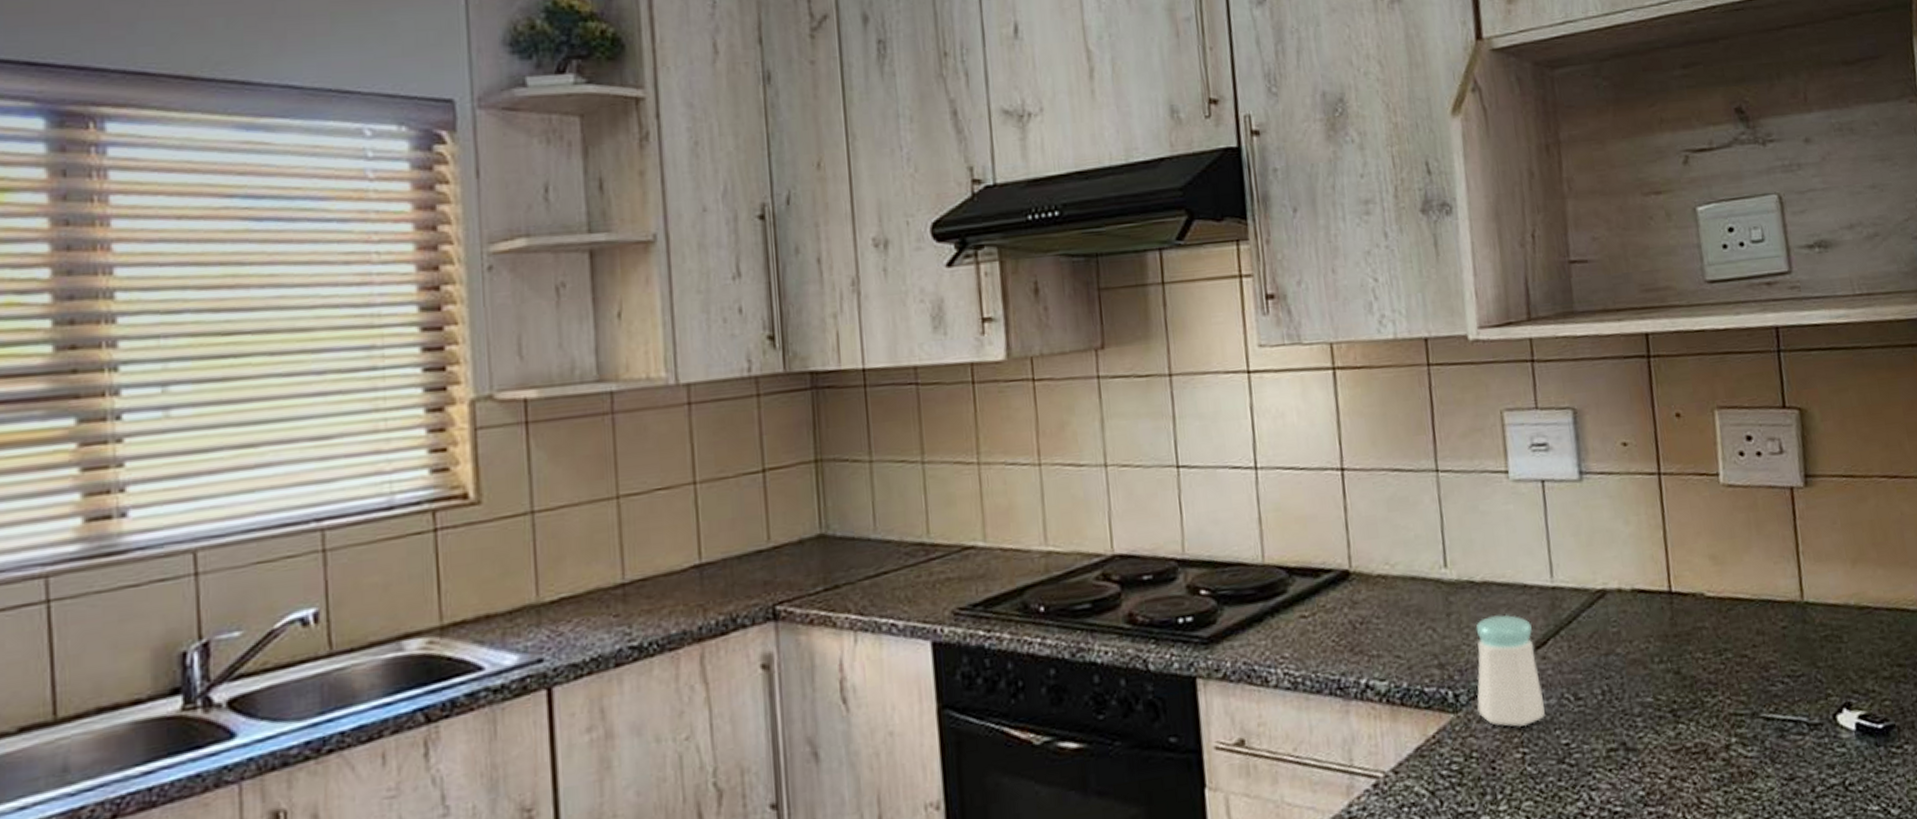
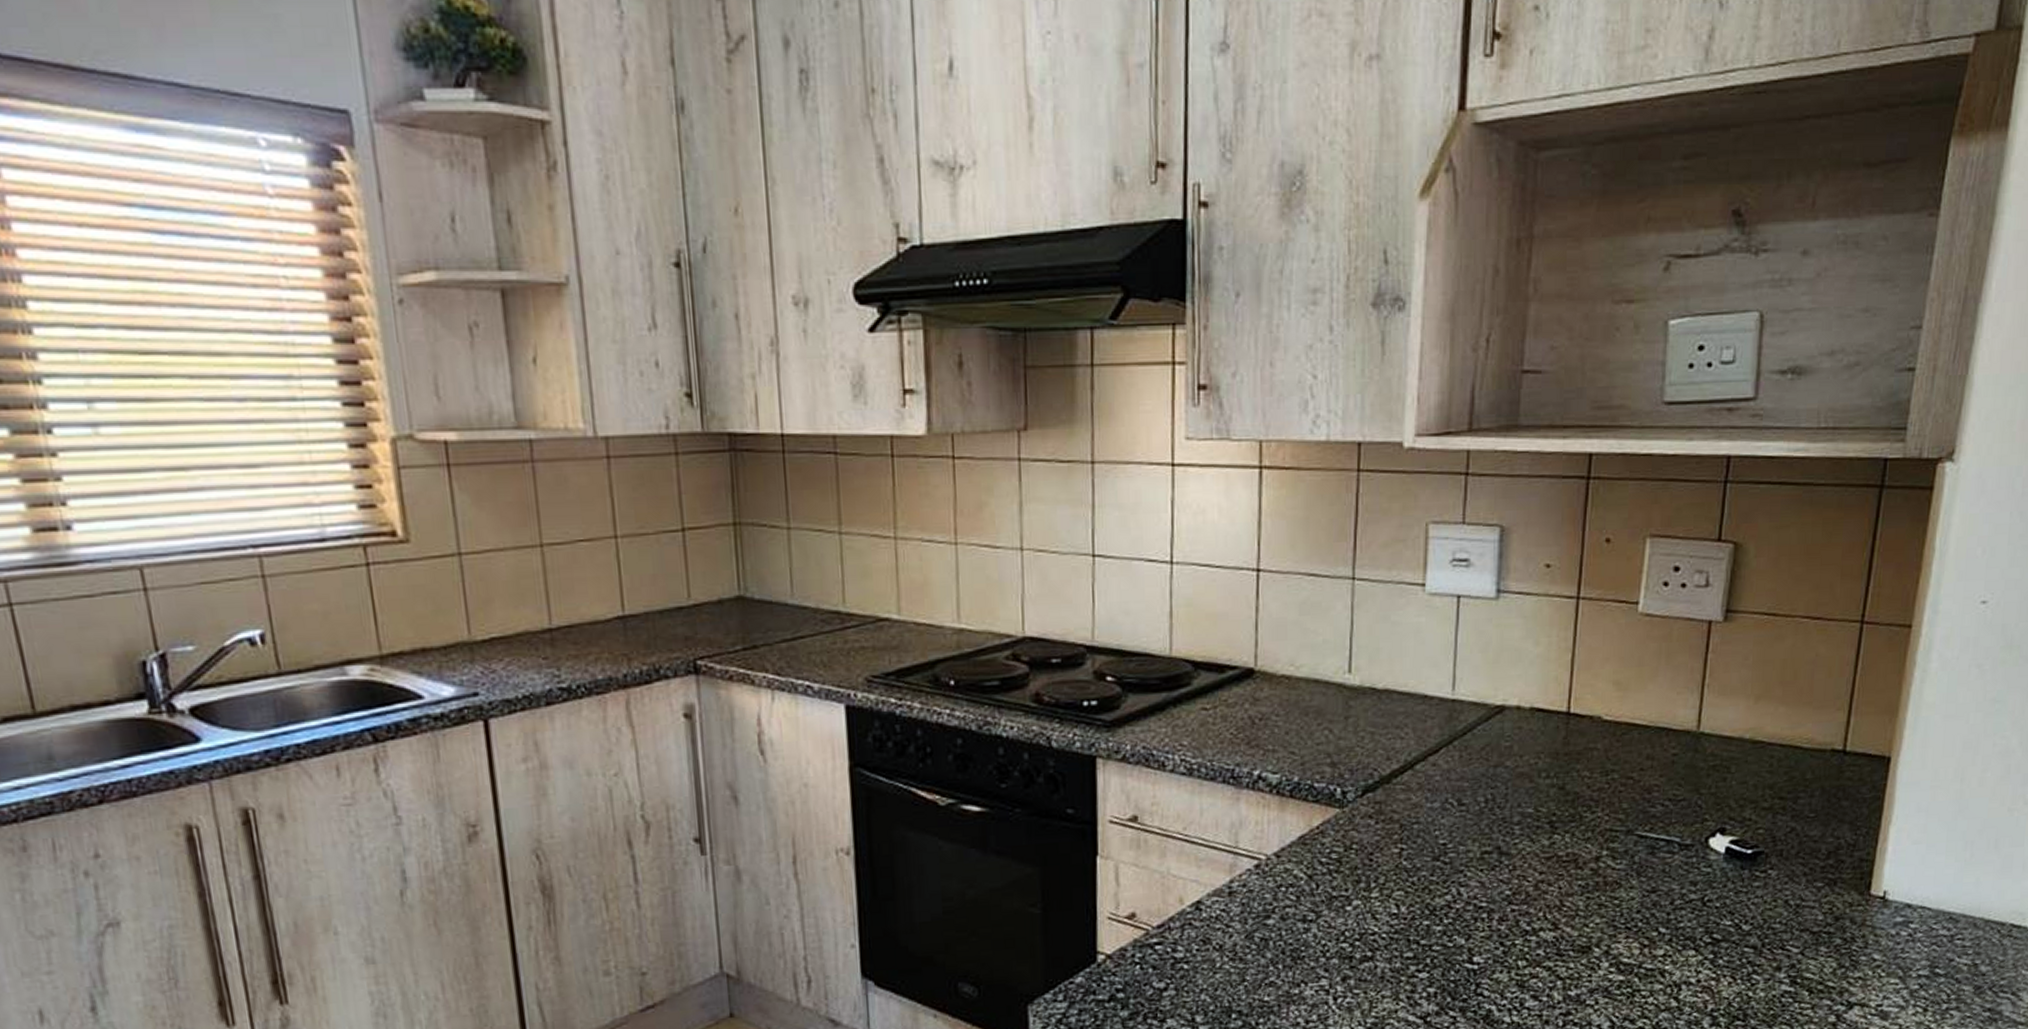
salt shaker: present [1476,614,1545,728] -> none [1363,721,1427,826]

